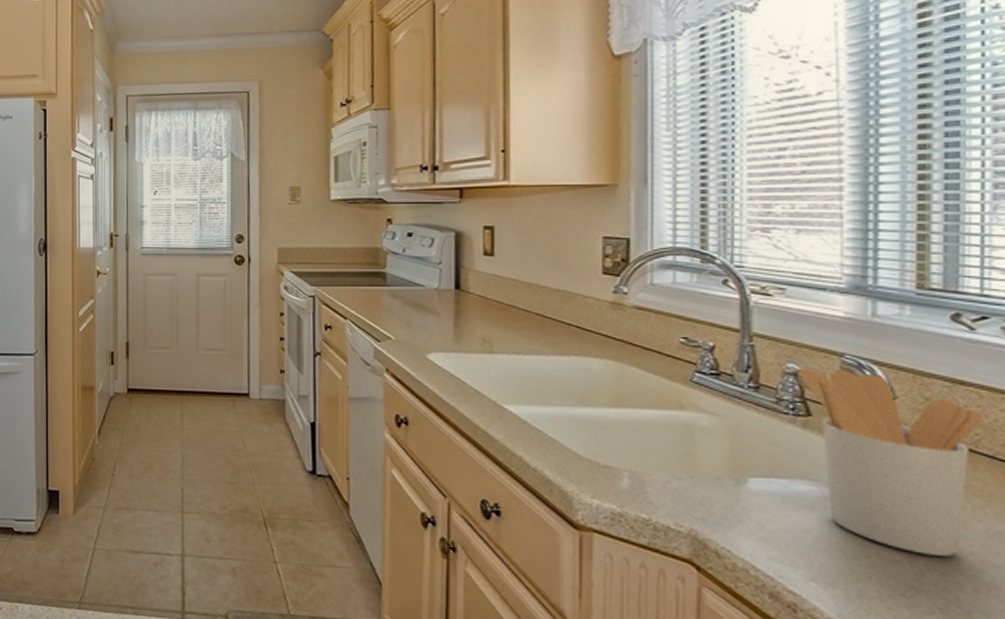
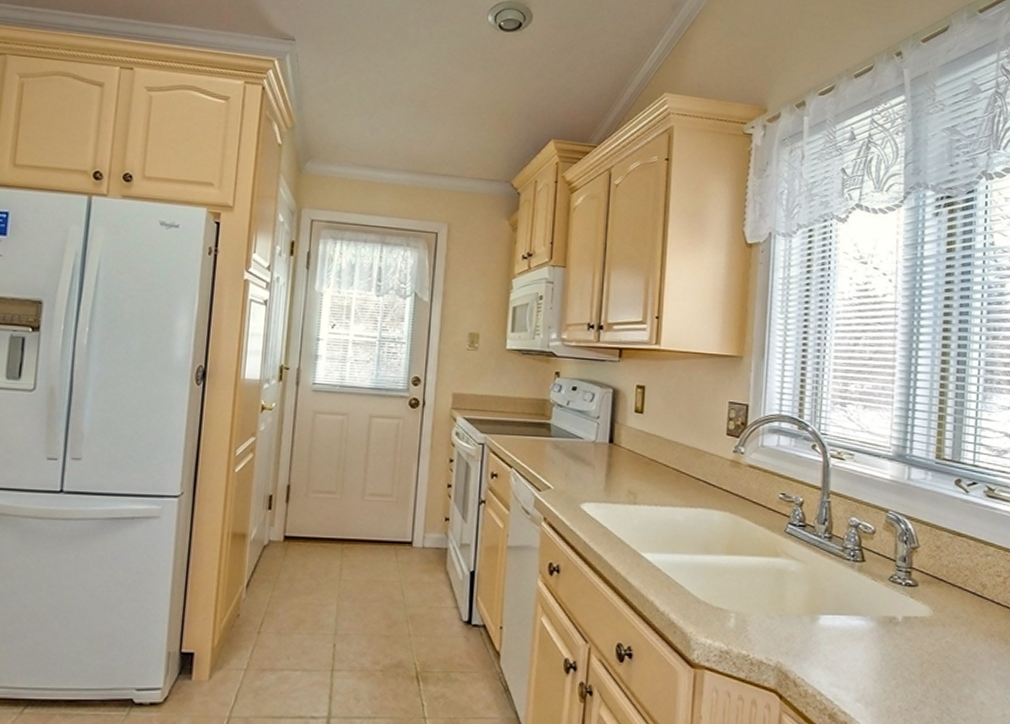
utensil holder: present [798,366,985,556] -> none [858,520,971,674]

